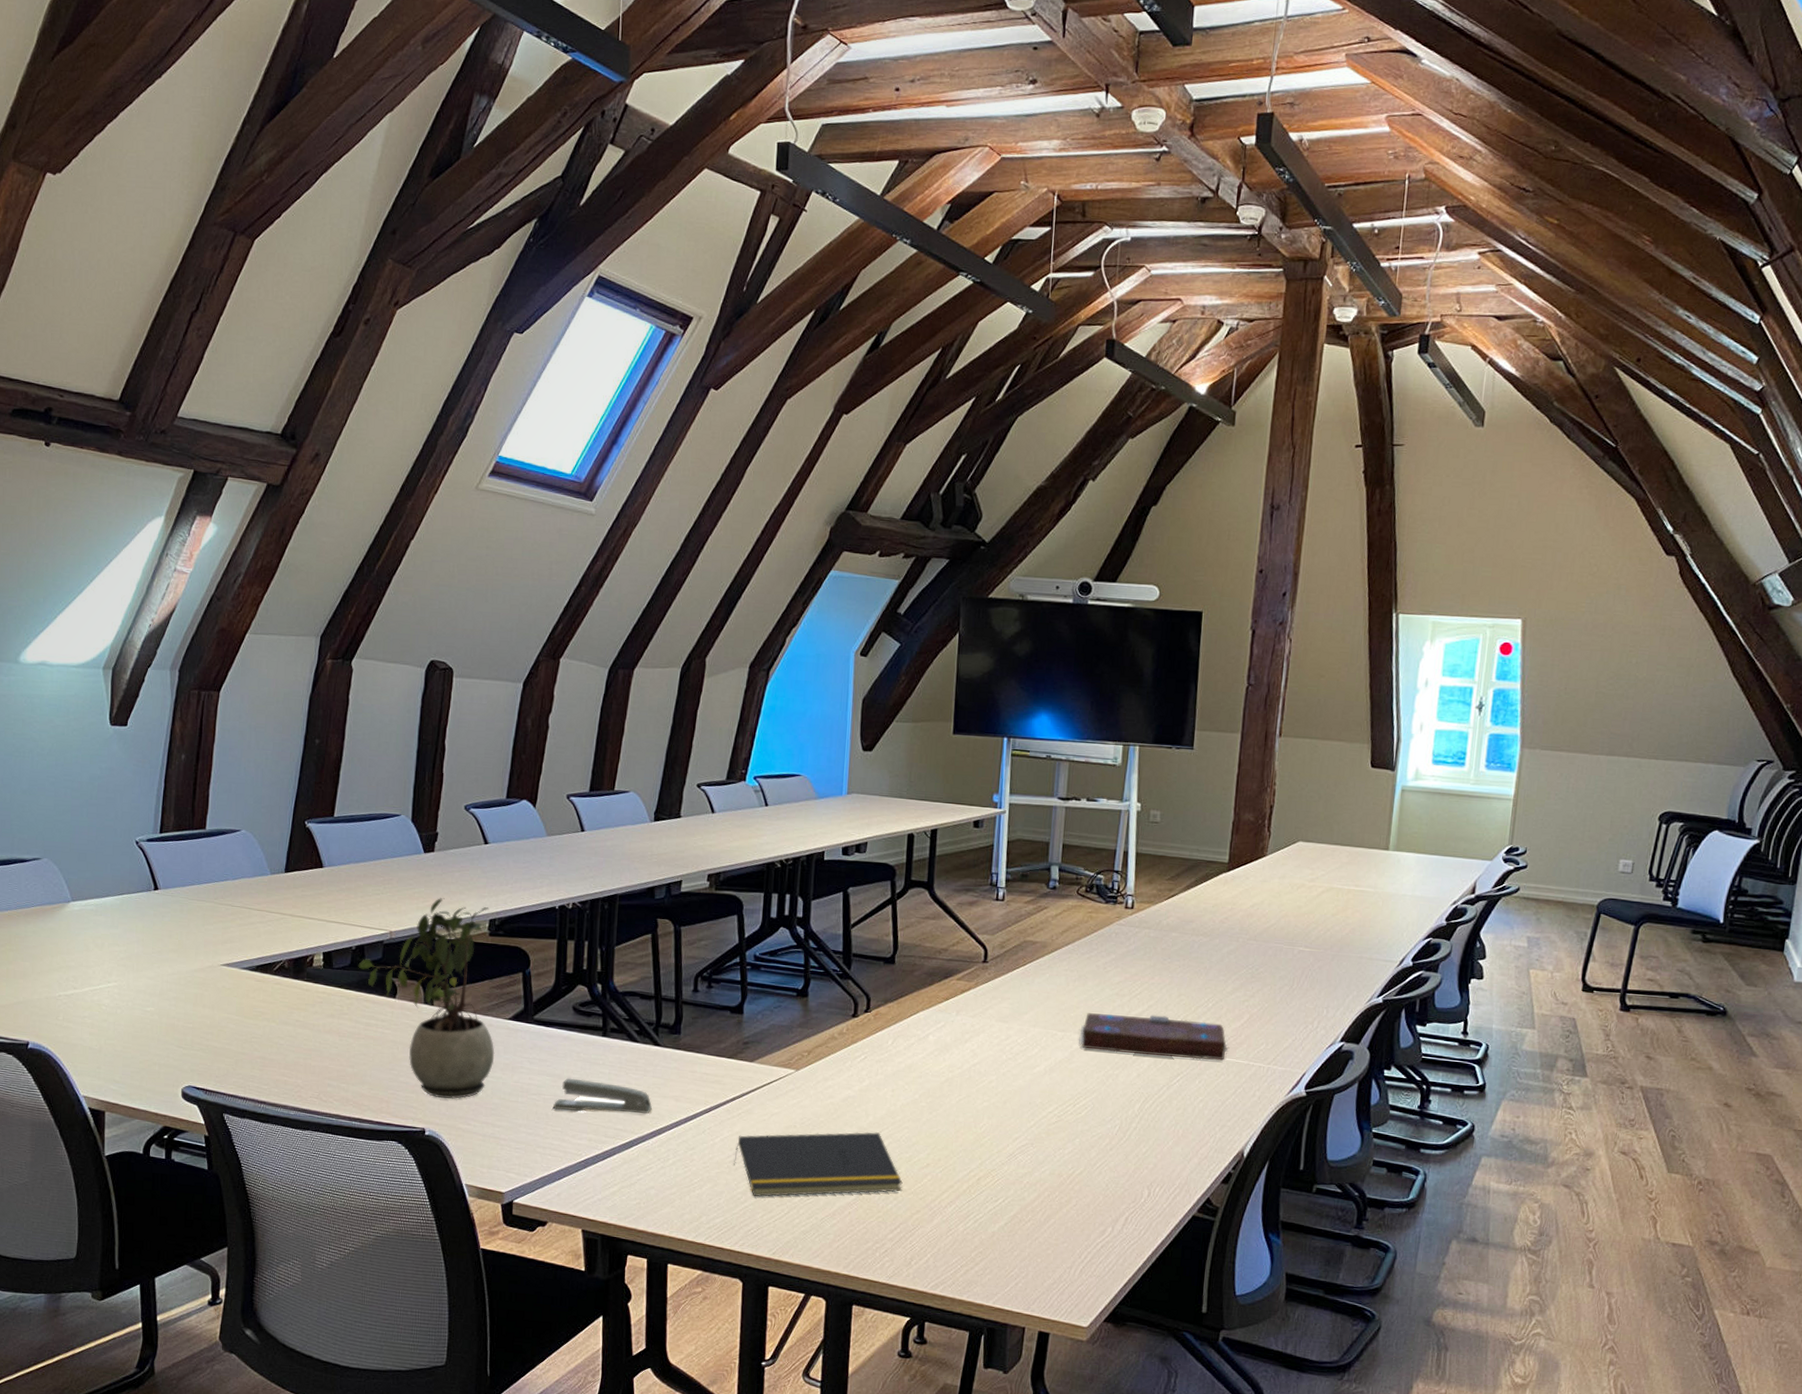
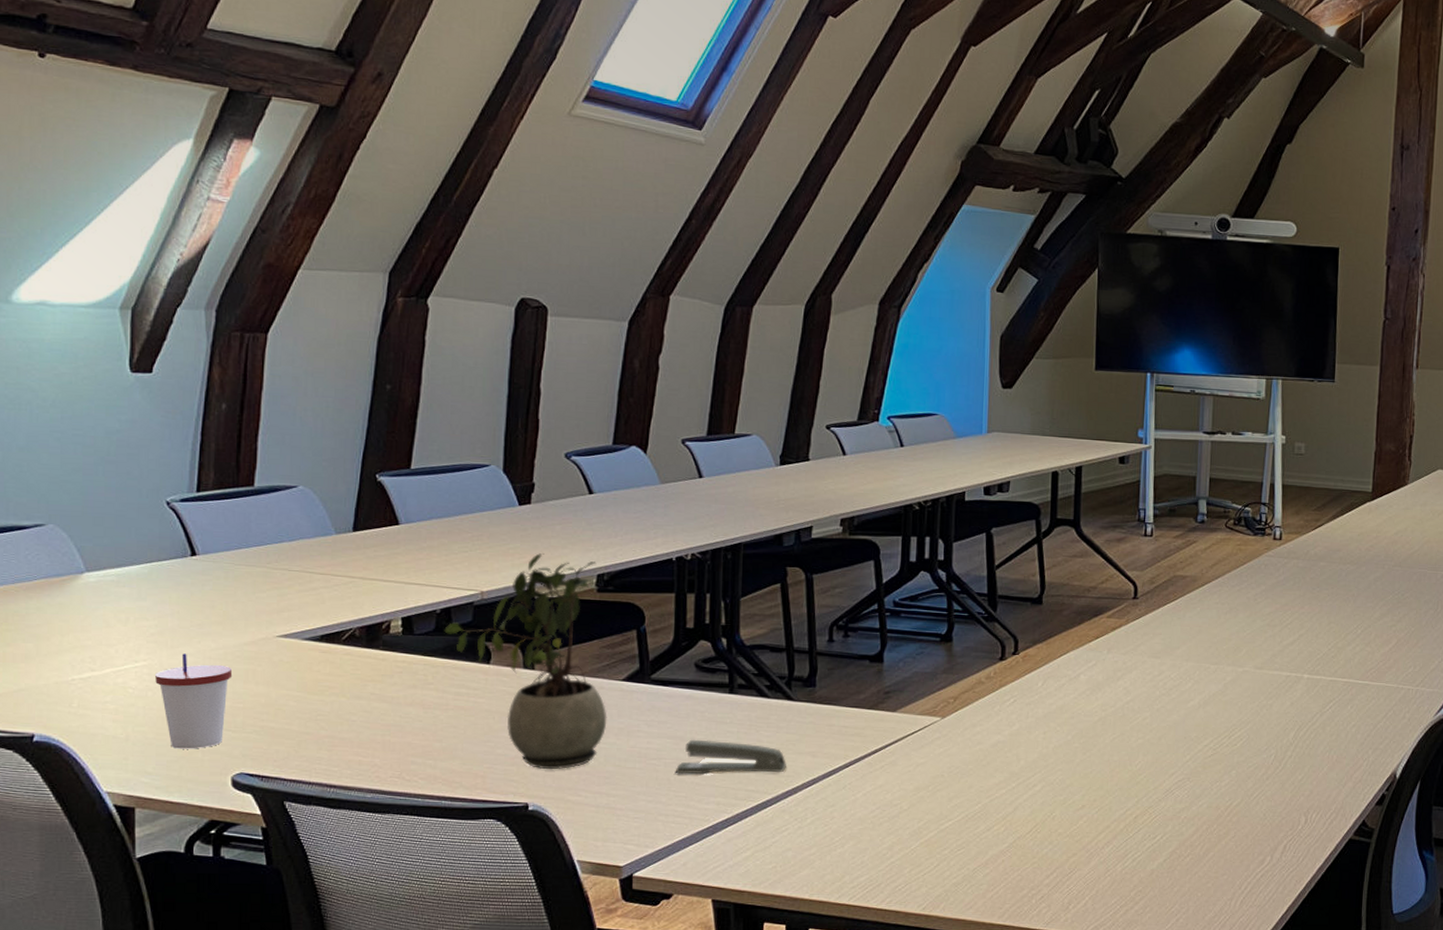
cup: none [123,977,185,1063] -> present [155,653,233,749]
notepad: present [734,1131,903,1197] -> none [878,776,1058,852]
book: present [1078,1013,1228,1061] -> none [1231,644,1378,686]

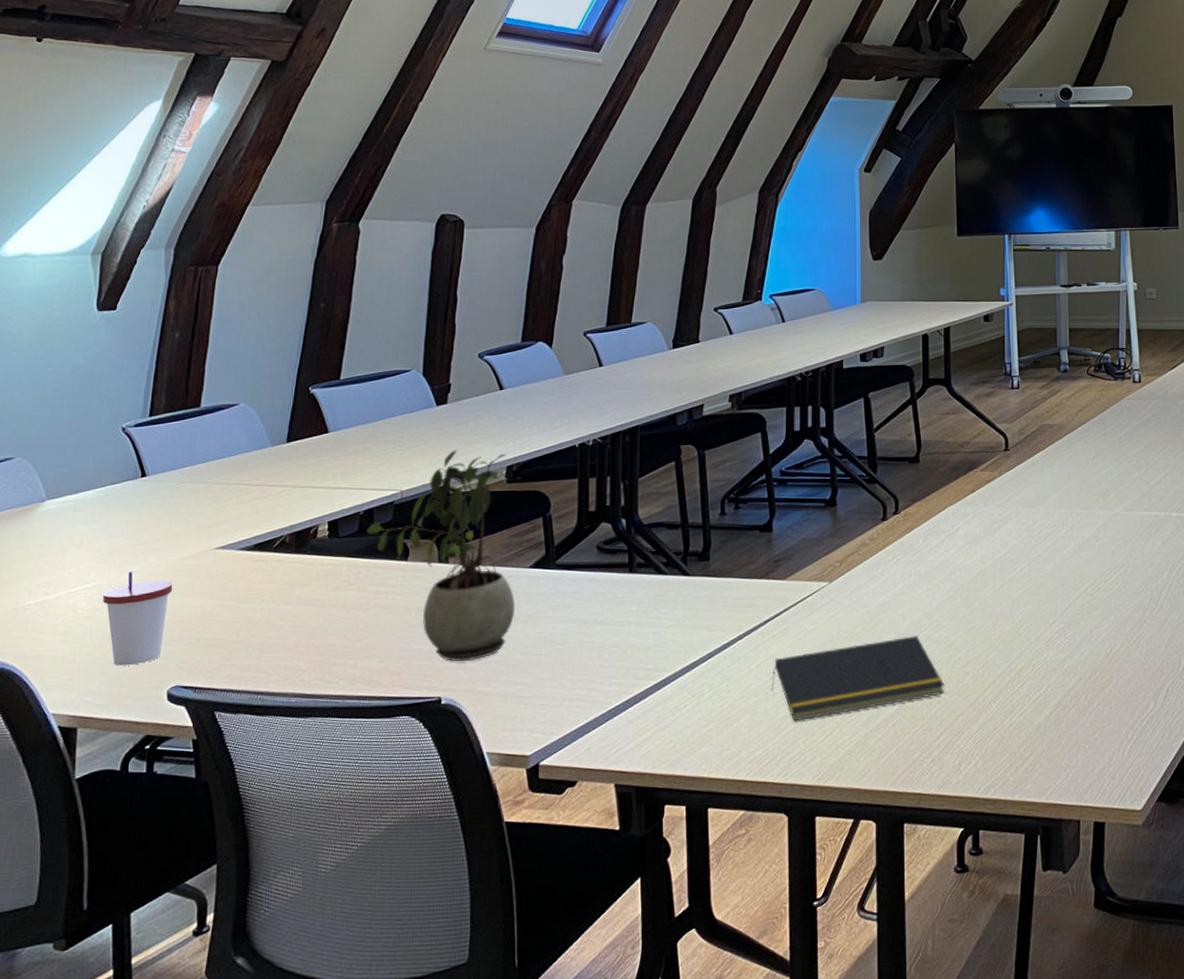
stapler: present [675,739,786,775] -> none [578,621,683,658]
notepad: none [878,776,1058,852] -> present [772,636,945,722]

